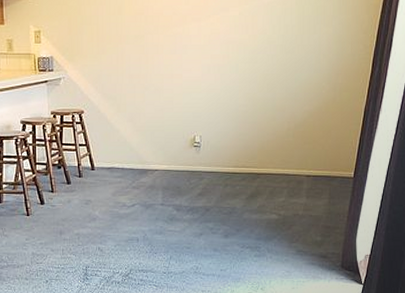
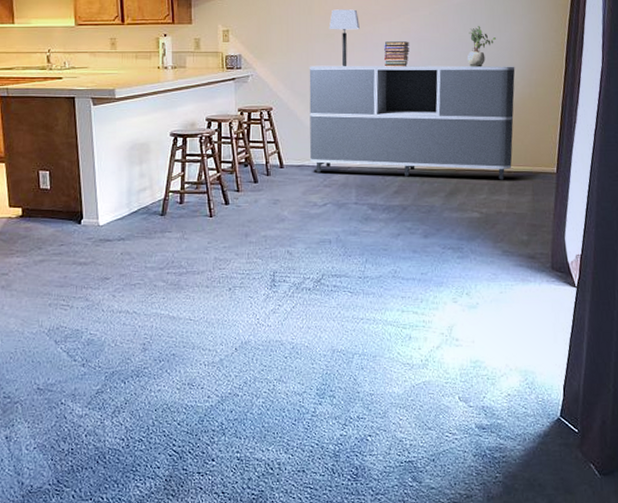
sideboard: none [119,68,322,184] -> present [309,65,515,180]
table lamp: none [138,9,169,70] -> present [328,9,360,67]
book stack: none [193,43,218,70] -> present [384,41,409,67]
potted plant: none [275,27,304,71] -> present [467,26,496,67]

